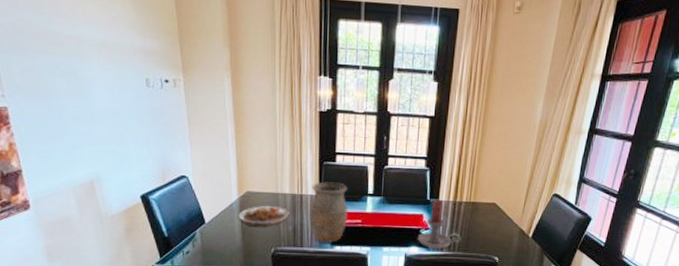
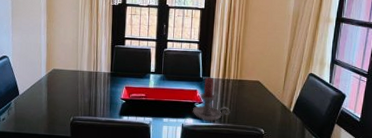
plate: present [238,205,289,227] -> none [46,80,86,99]
vase: present [308,181,348,243] -> none [102,61,134,114]

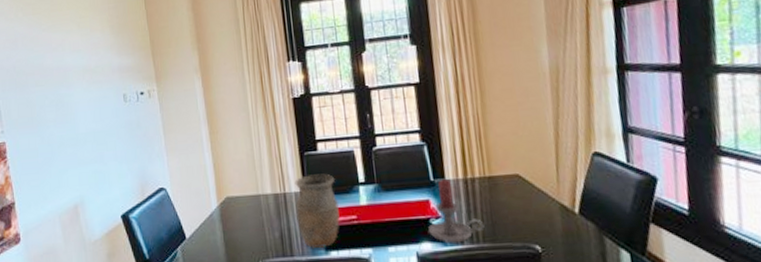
vase: none [102,61,134,114] -> present [294,173,340,250]

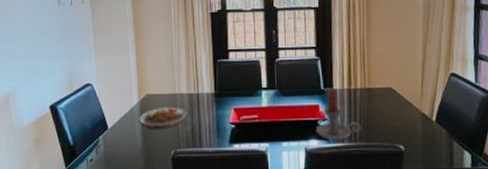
plate: none [220,210,274,237] -> present [139,106,187,129]
vase: present [294,173,340,250] -> none [205,78,244,142]

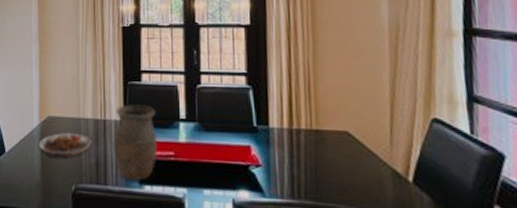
vase: none [205,78,244,142] -> present [113,104,157,181]
candle holder: present [315,88,361,141] -> none [246,125,307,196]

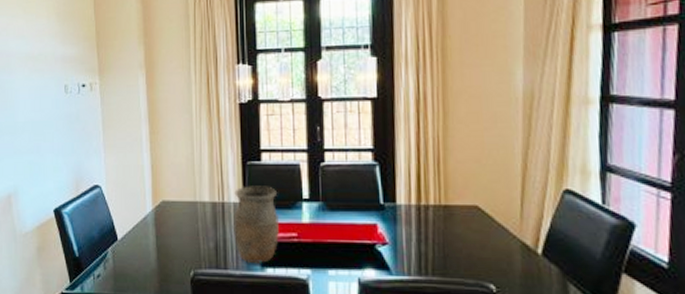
plate: present [39,132,92,158] -> none [153,217,210,244]

